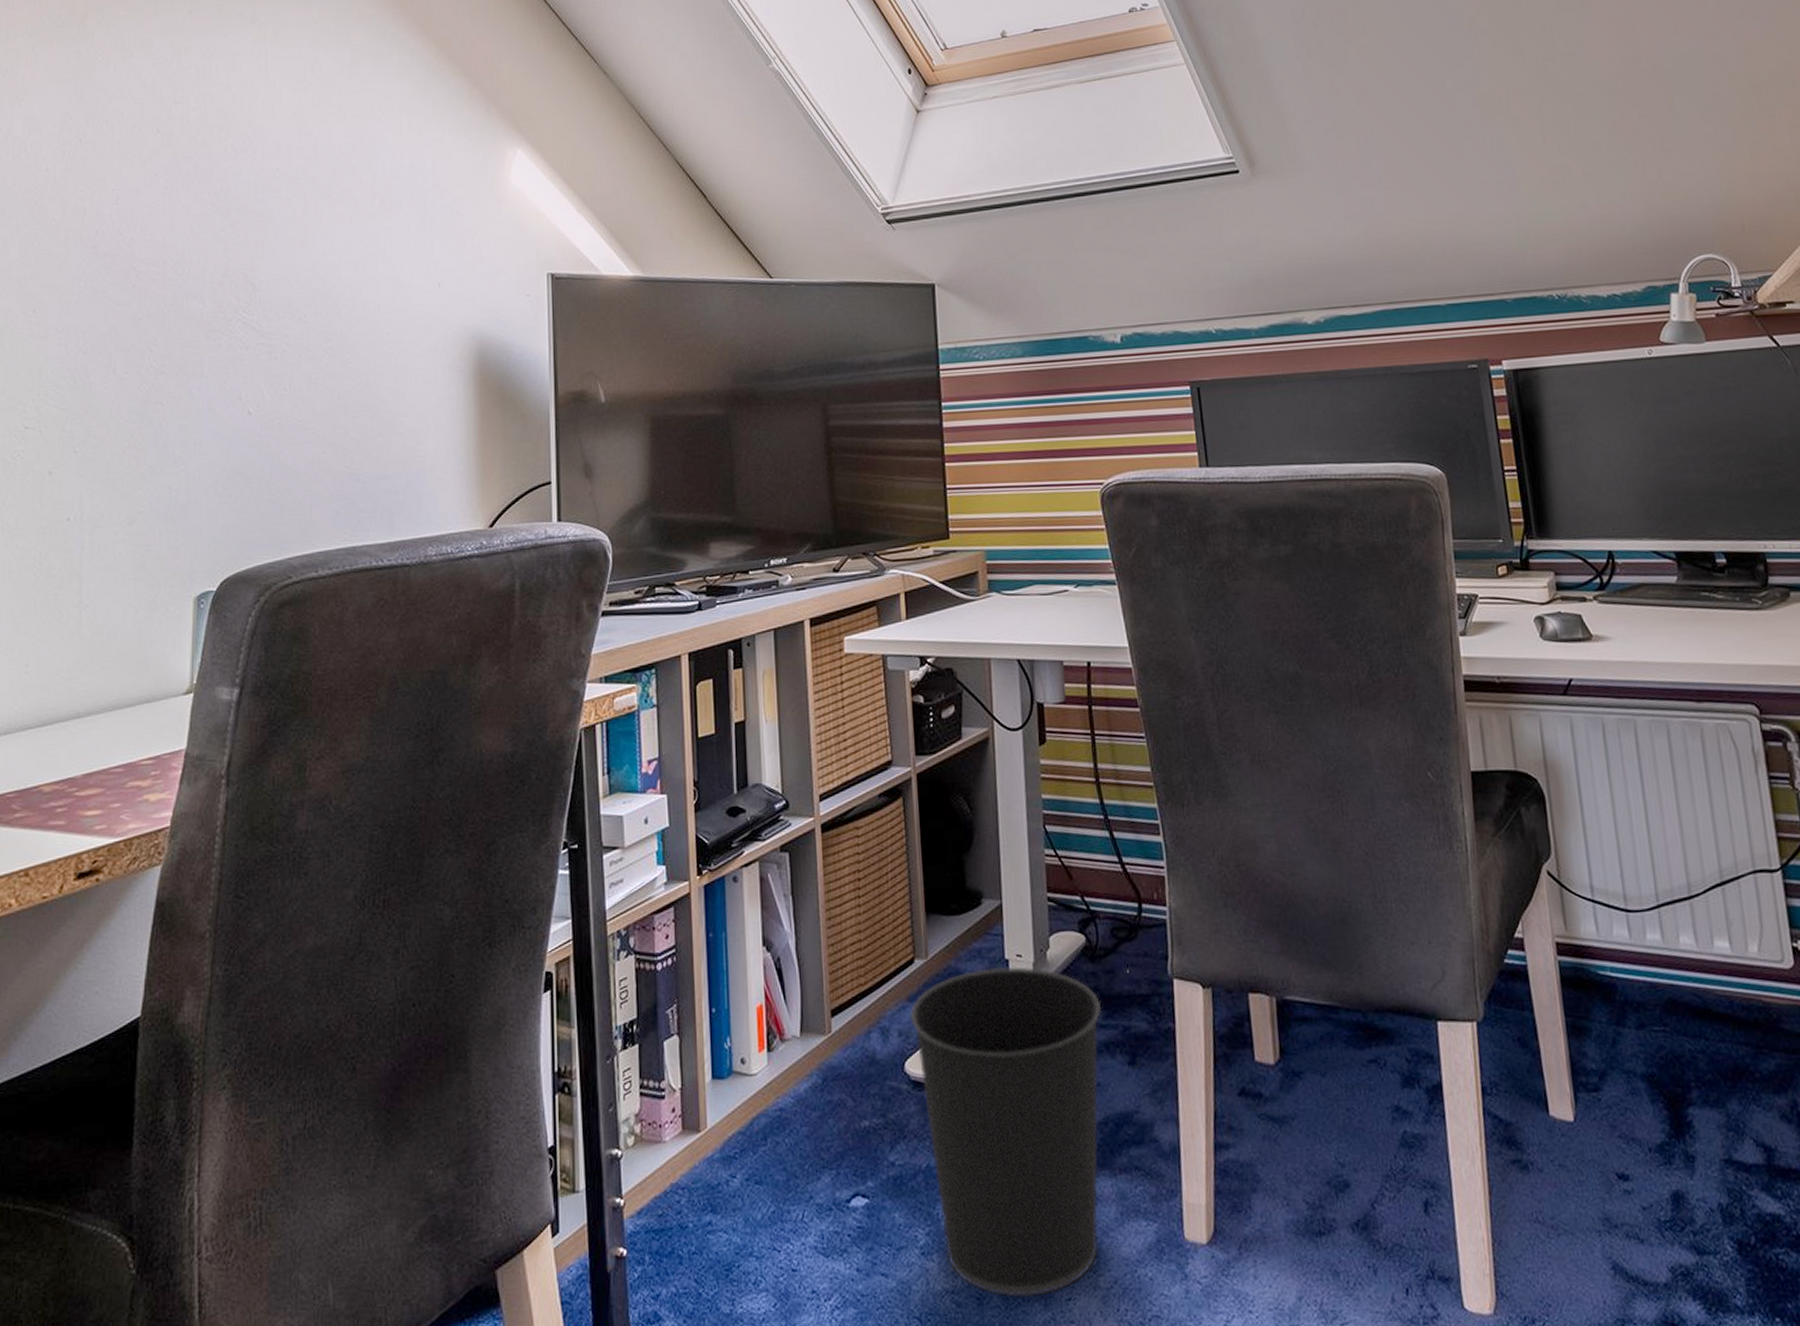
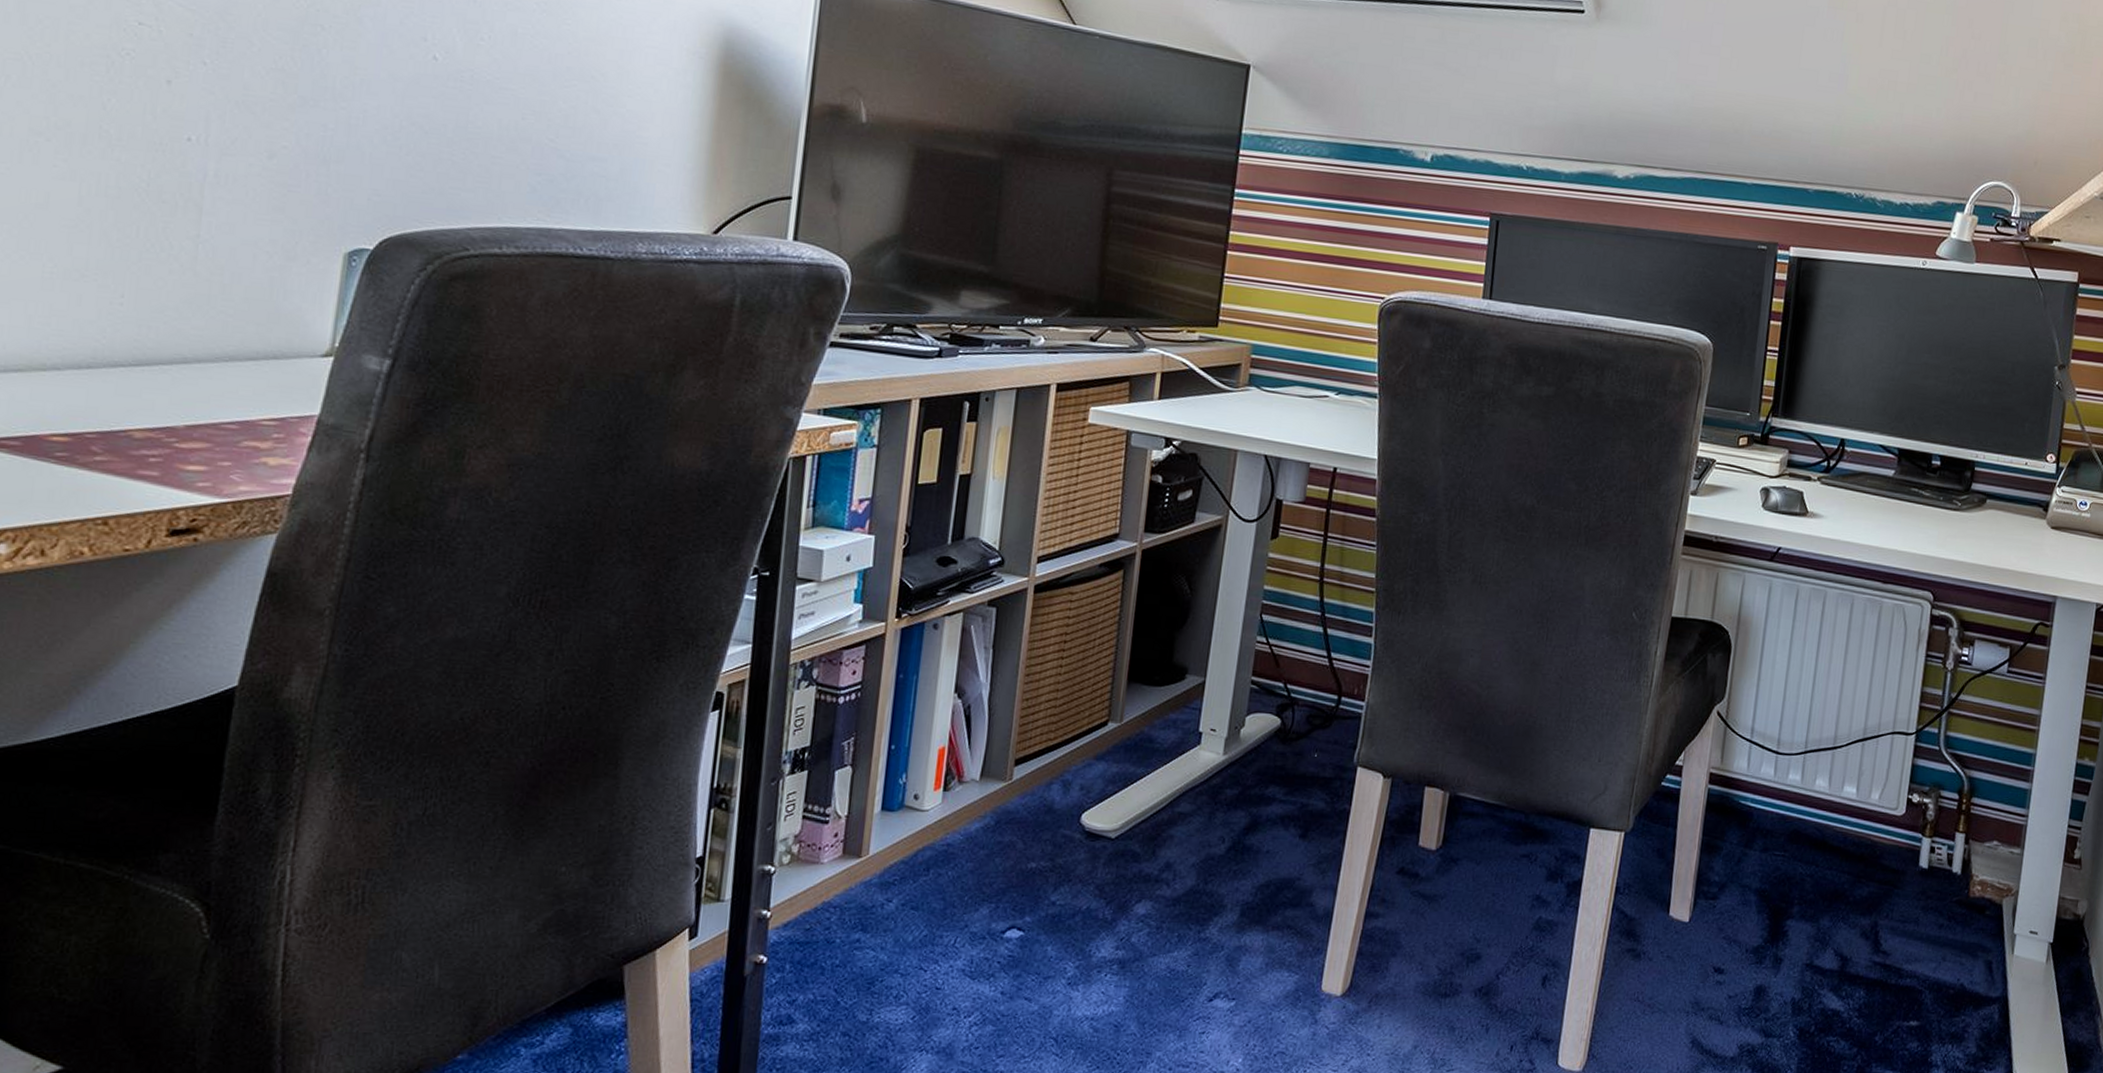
wastebasket: present [910,967,1102,1298] -> none [1092,738,1285,1029]

